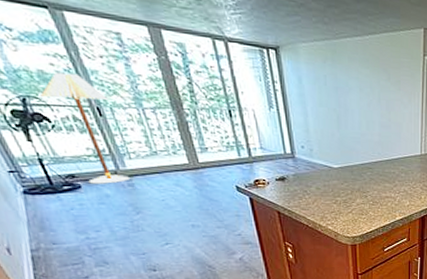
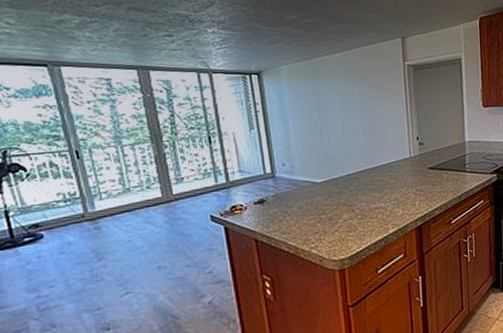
floor lamp: present [40,72,131,184] -> none [22,120,98,232]

